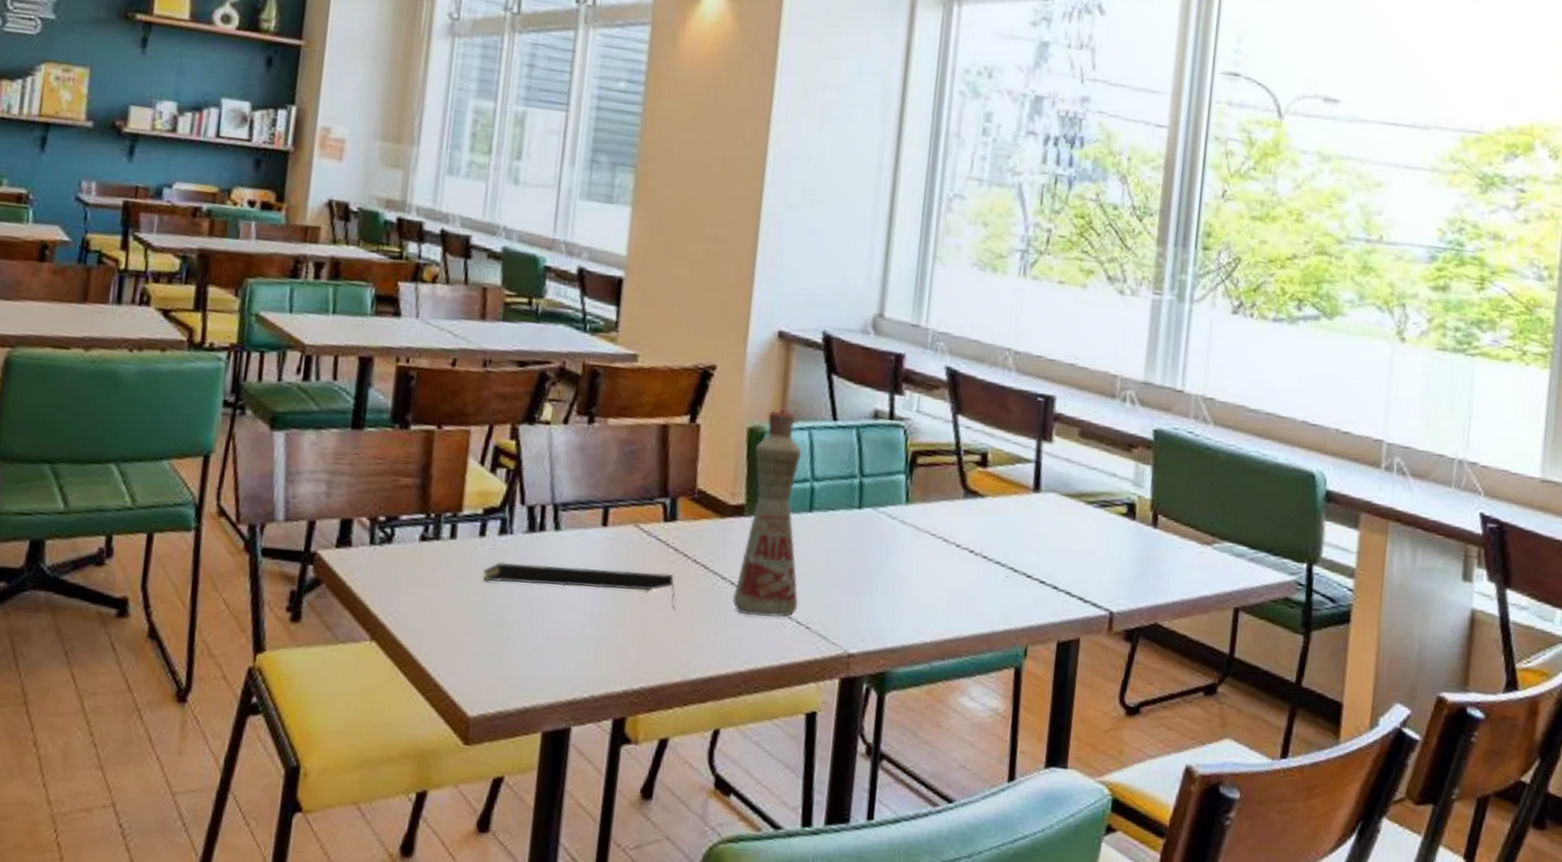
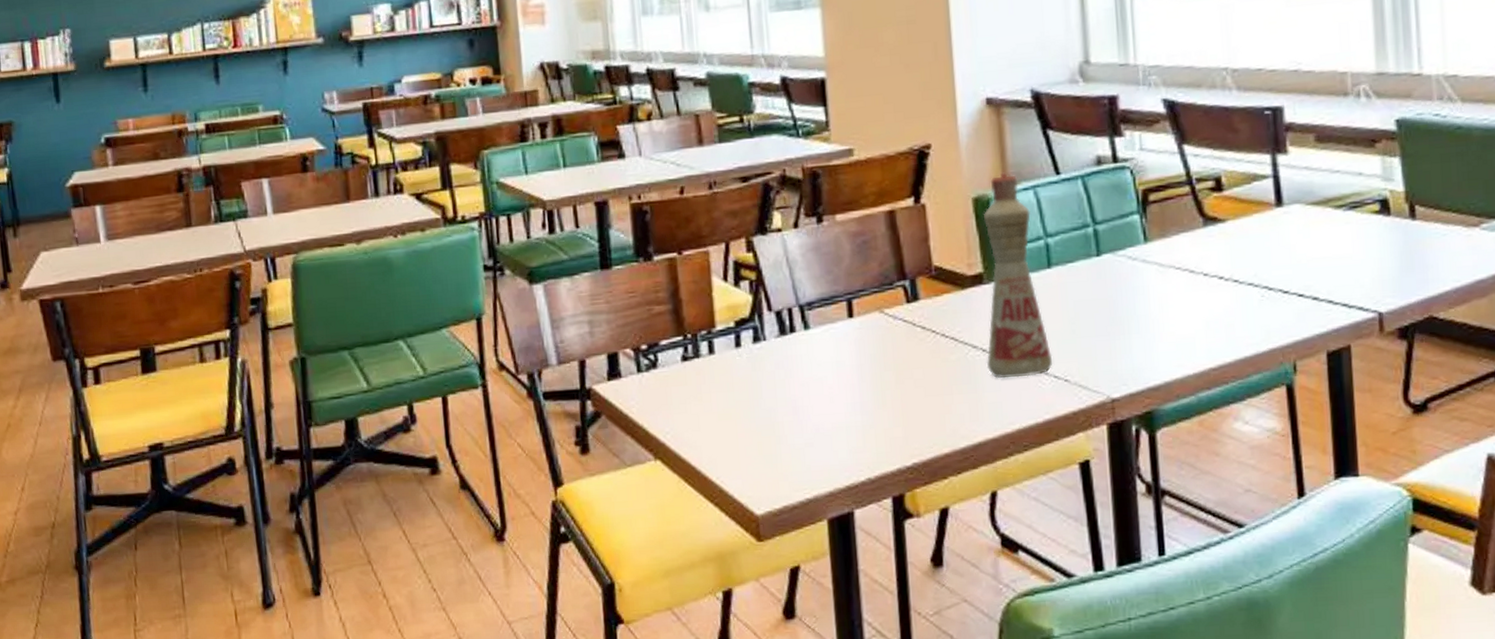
notepad: present [482,562,676,611] -> none [744,351,933,388]

